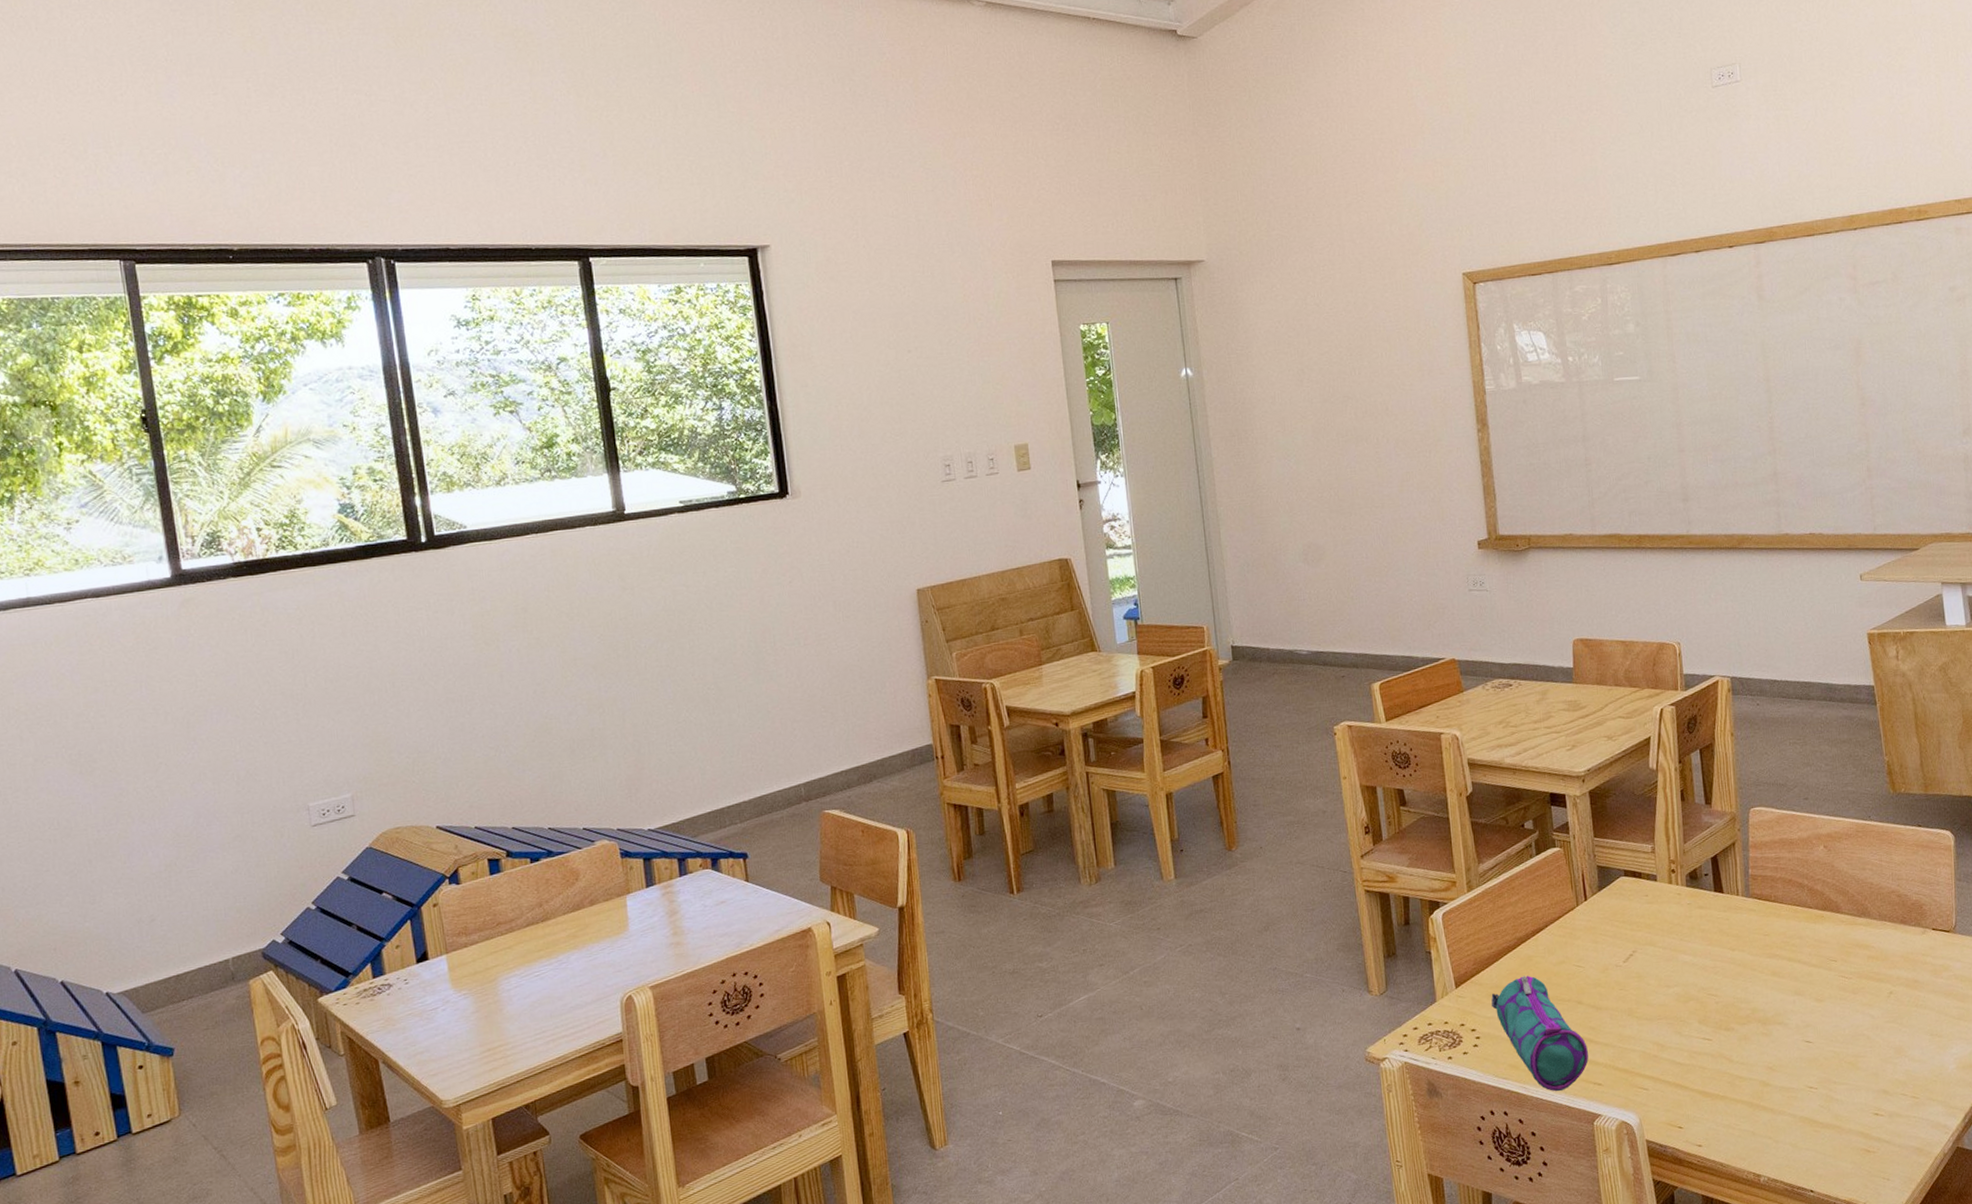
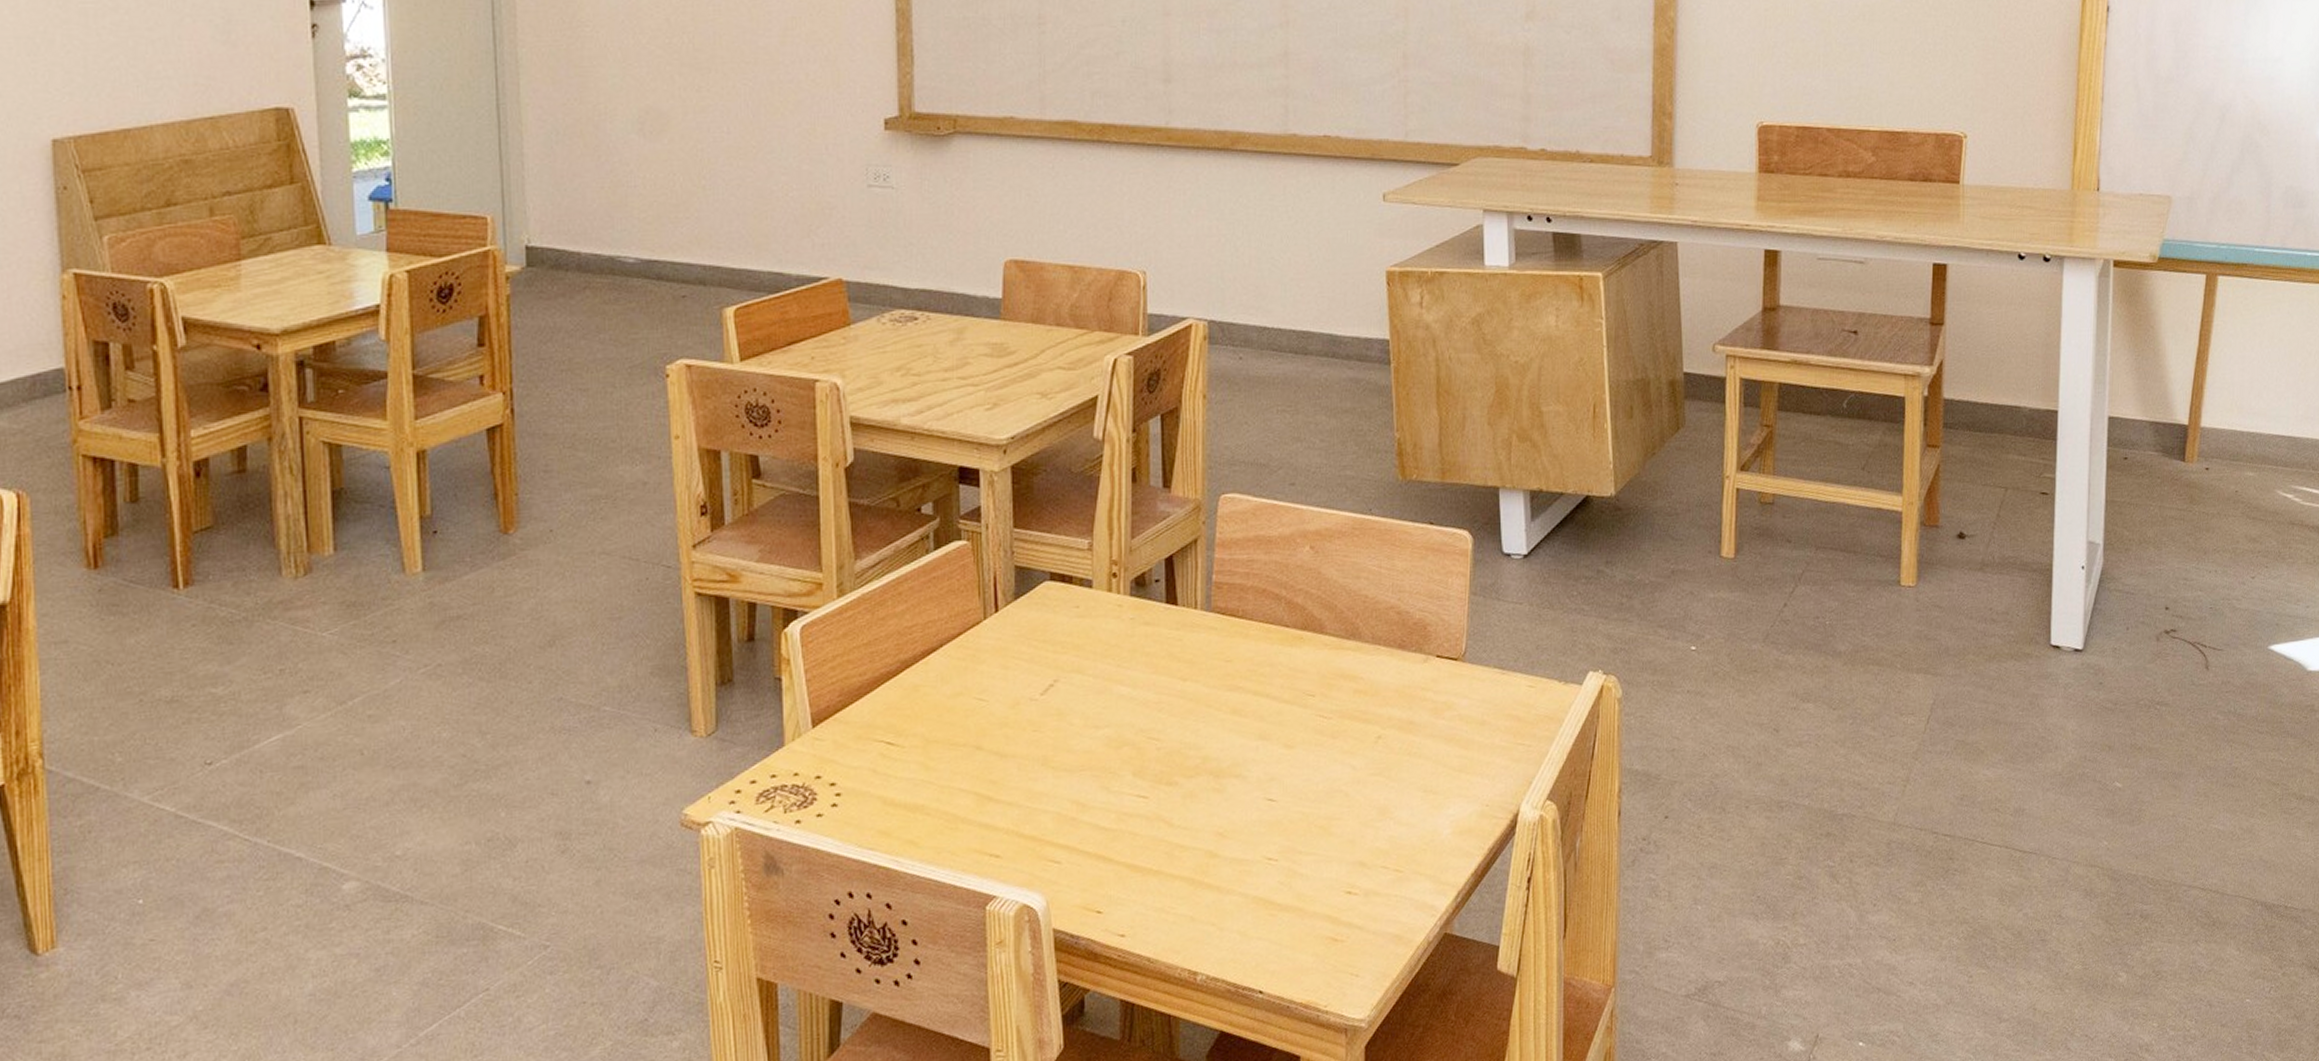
pencil case: present [1491,975,1589,1092] -> none [860,711,985,867]

